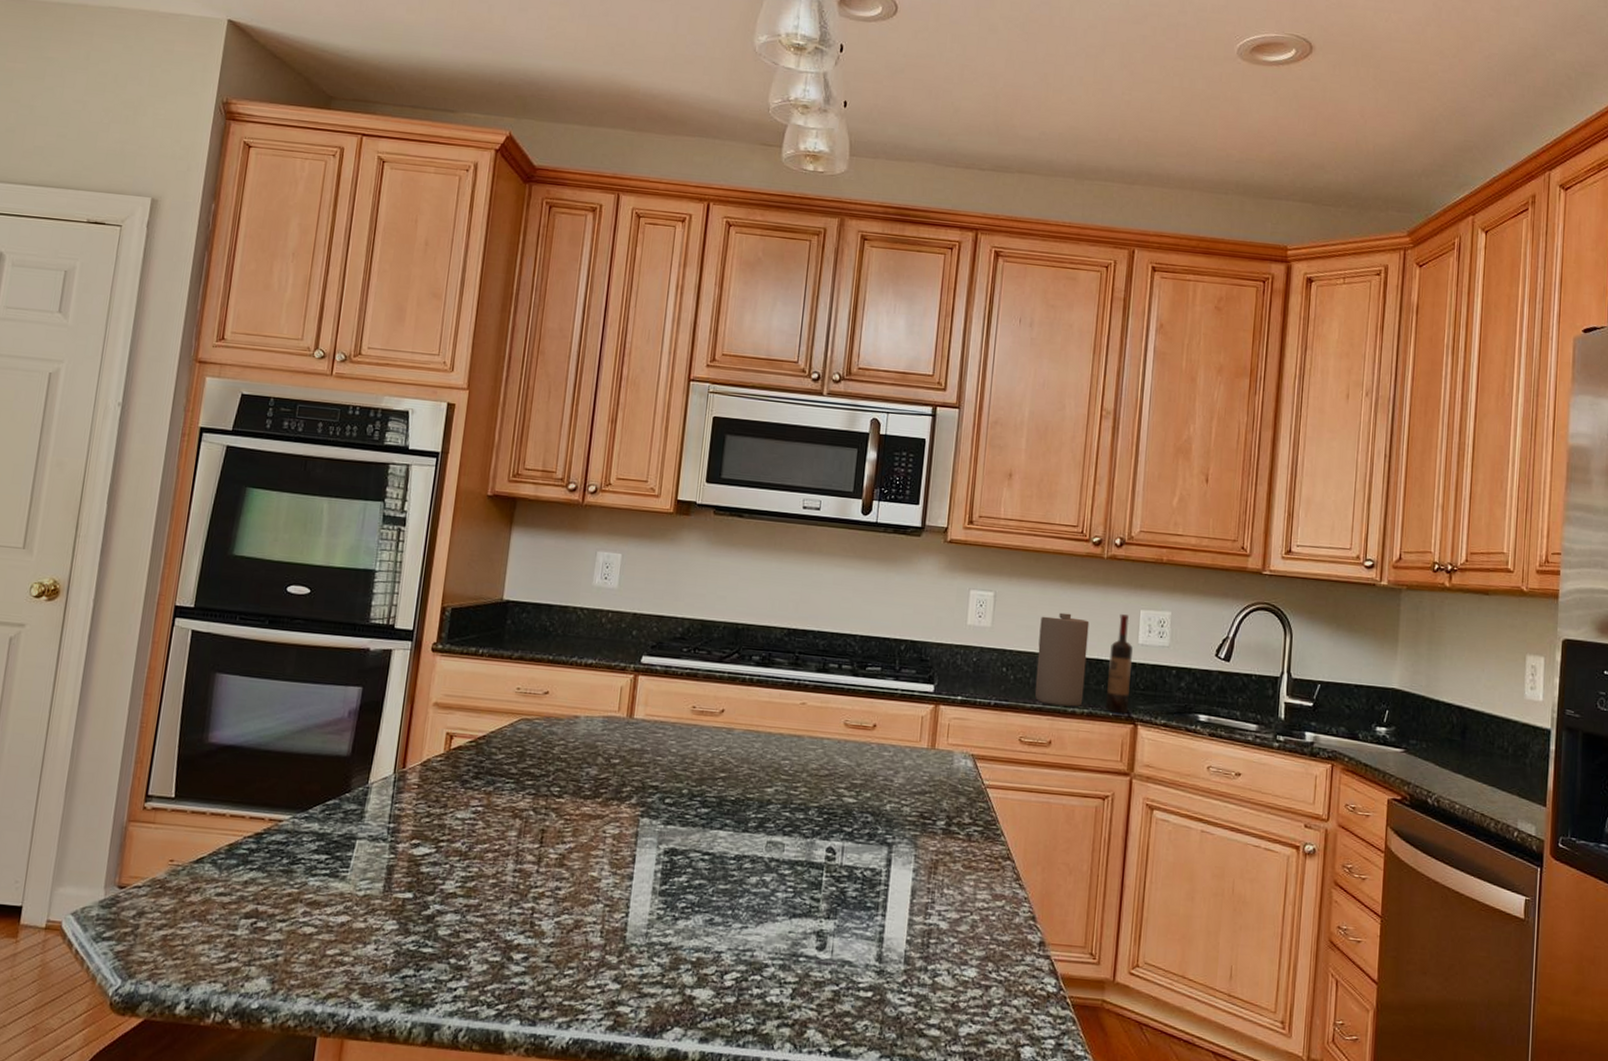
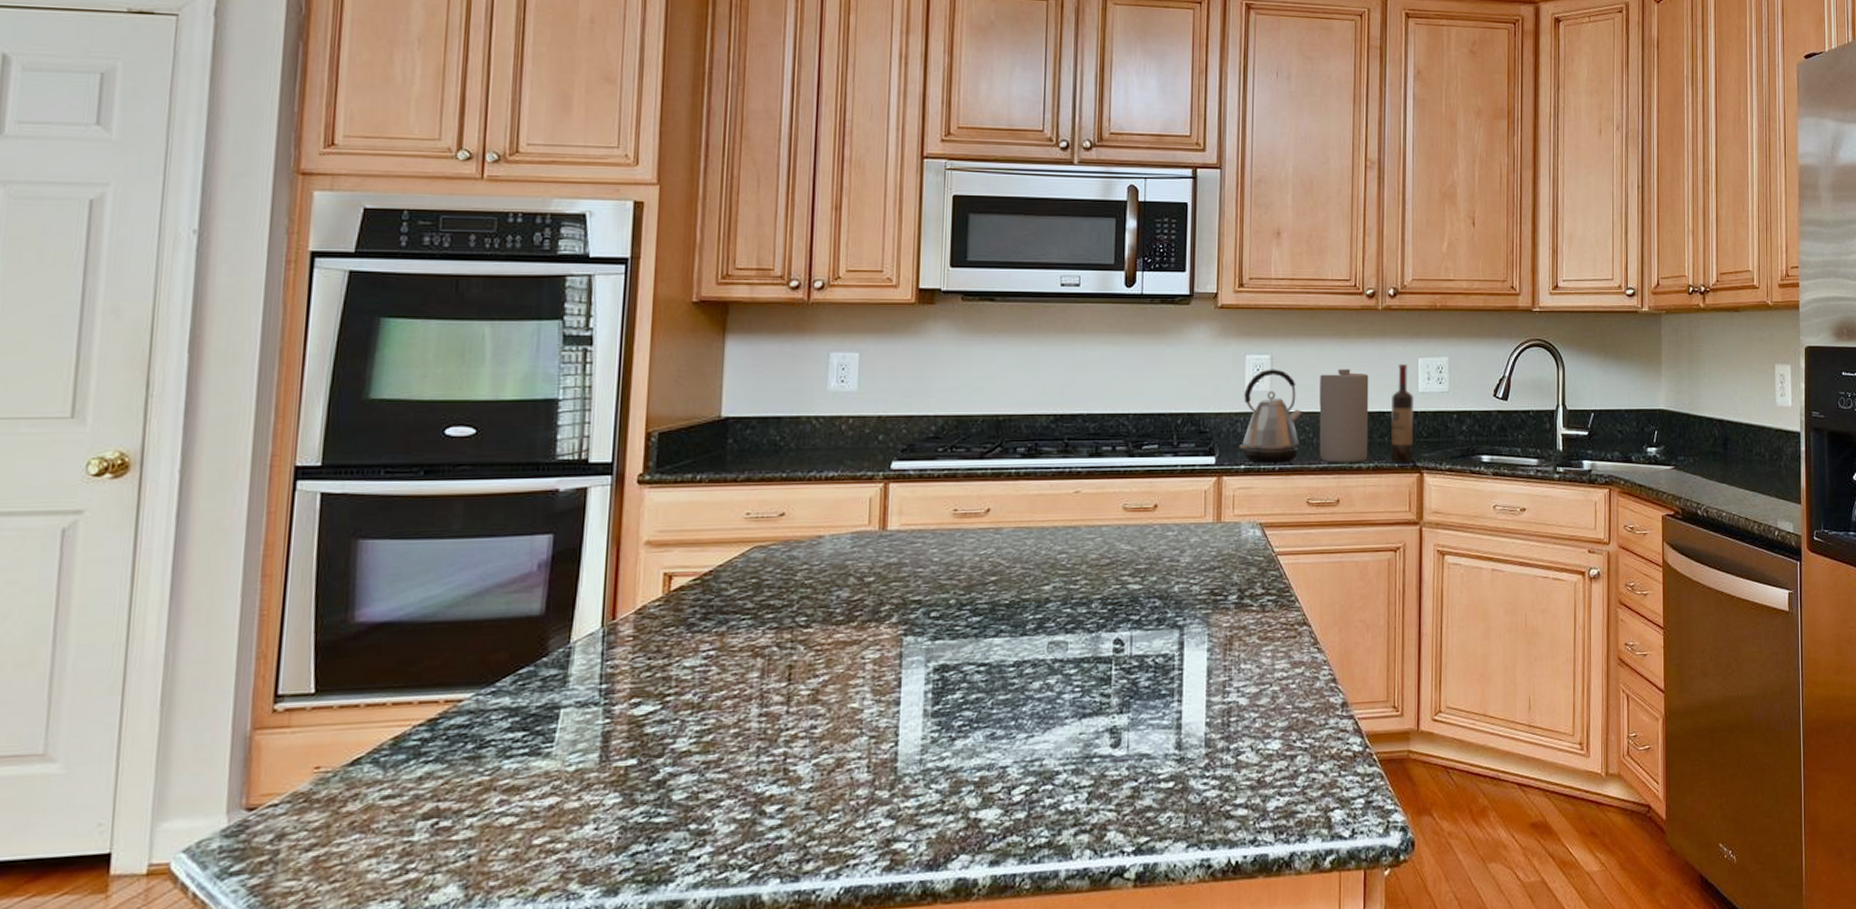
kettle: none [957,606,1024,699] -> present [1239,369,1305,463]

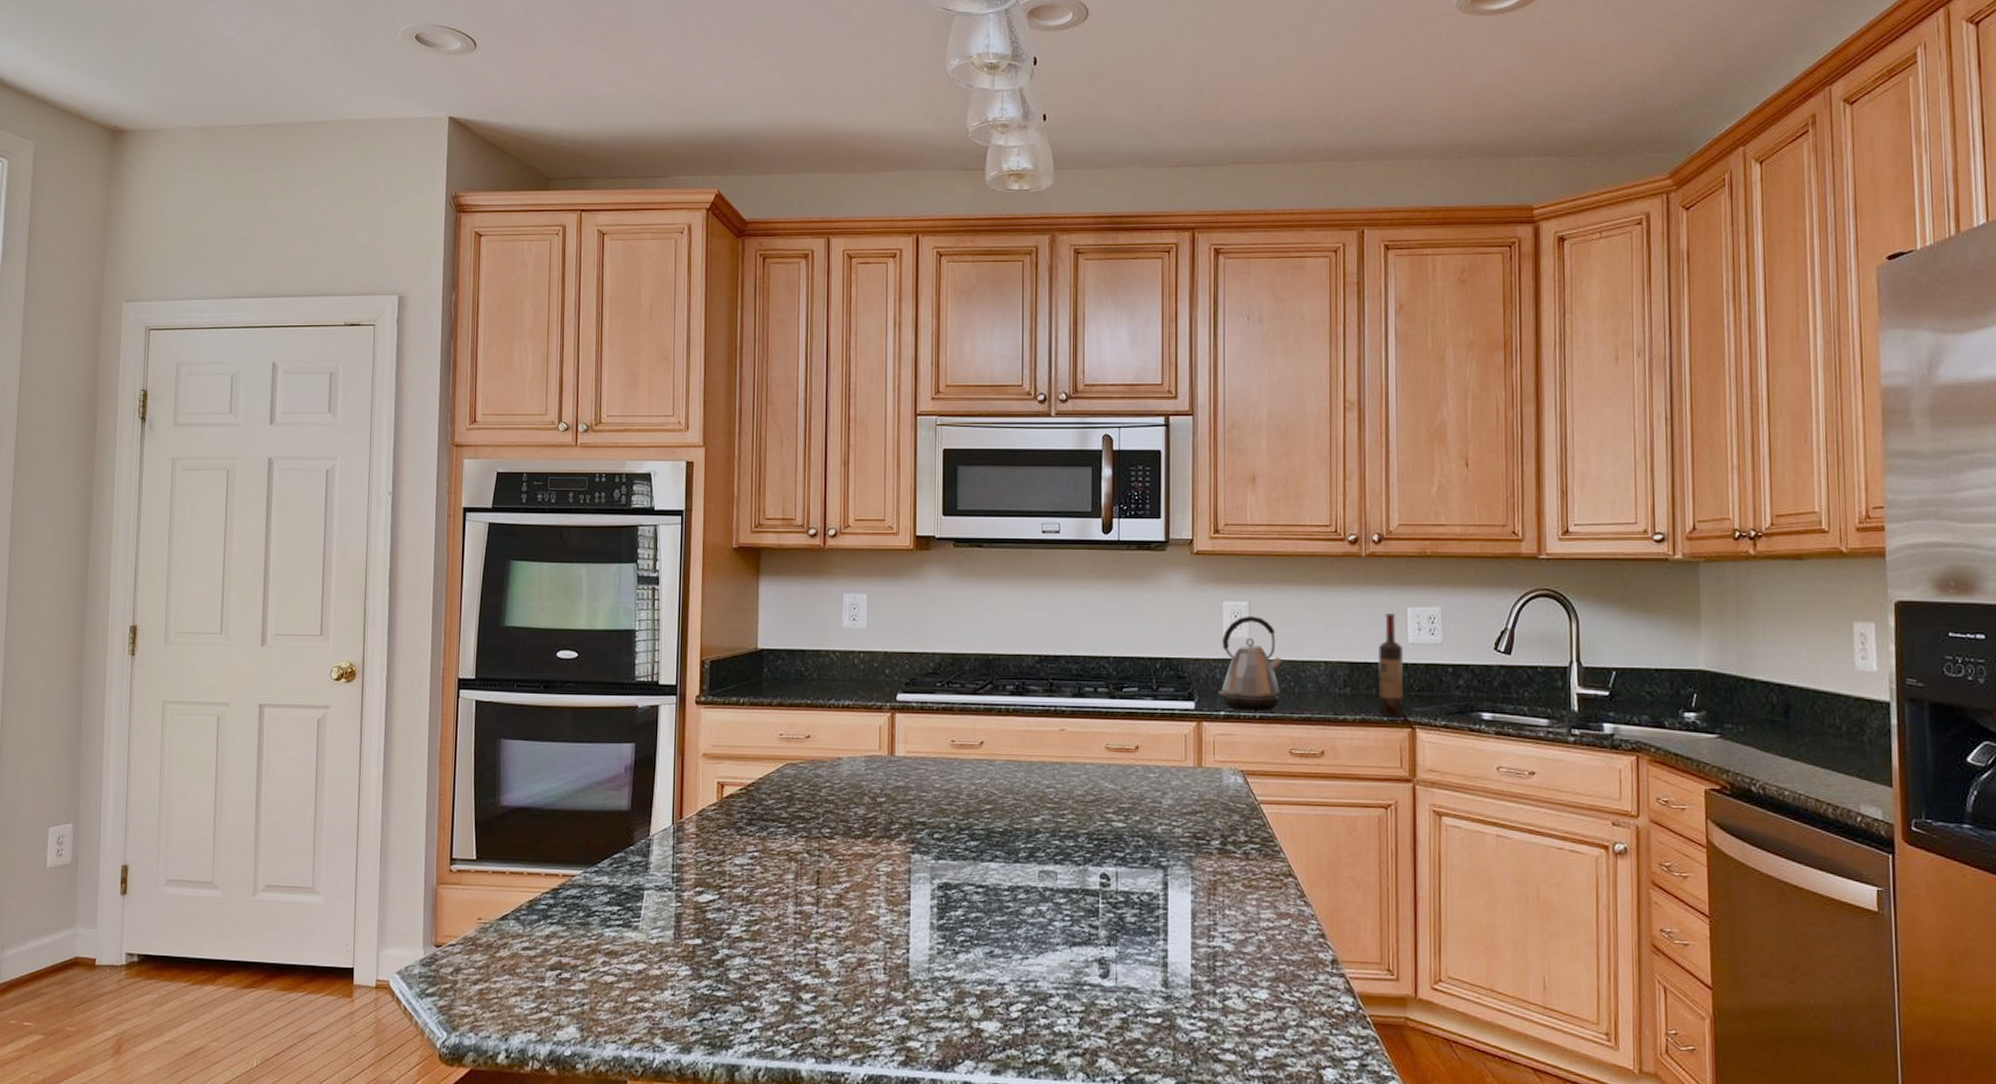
paper towel holder: present [1319,369,1369,463] -> none [1300,617,1354,714]

